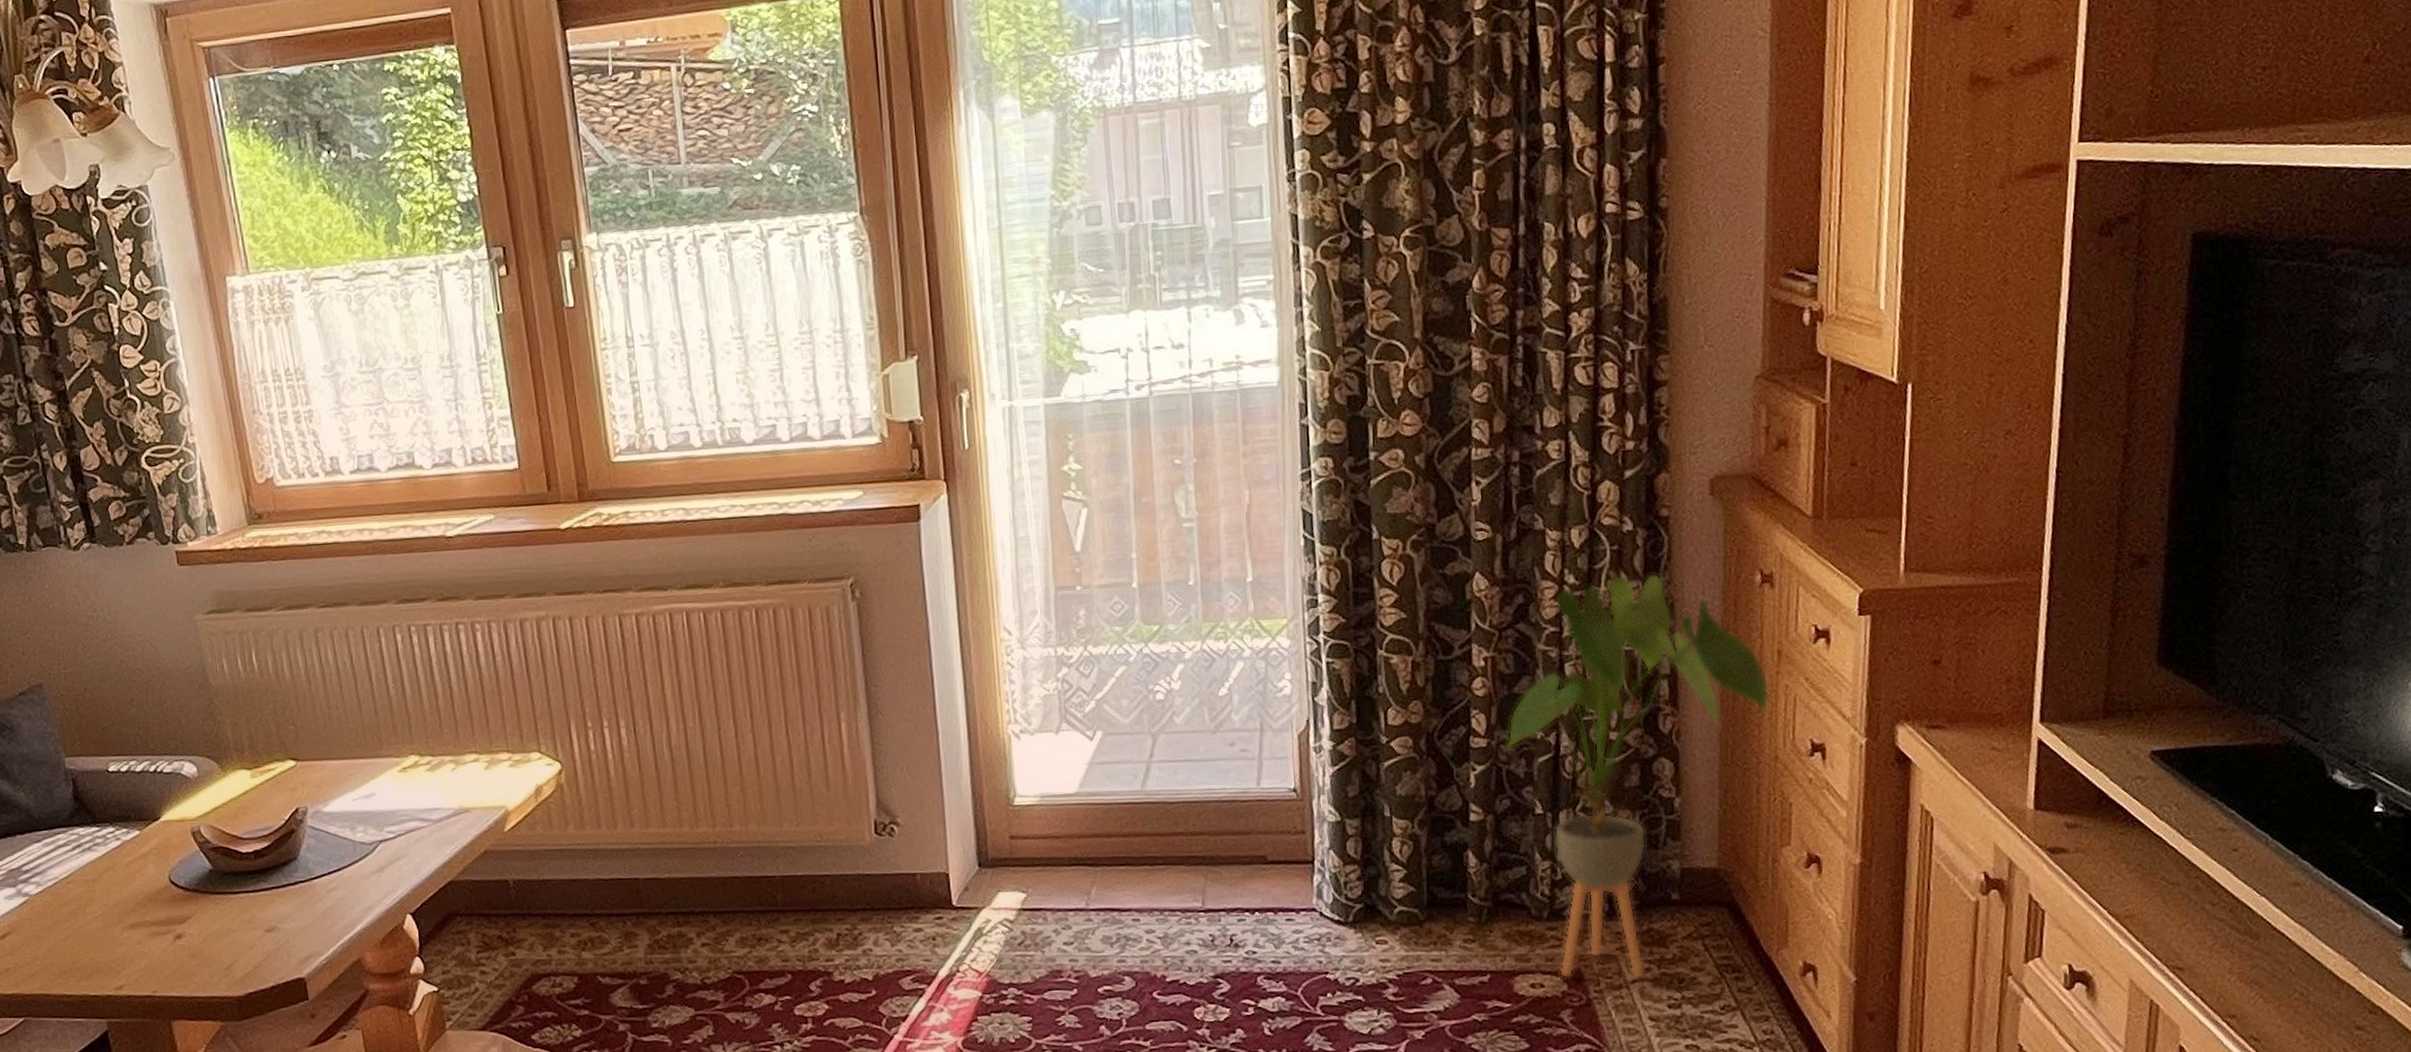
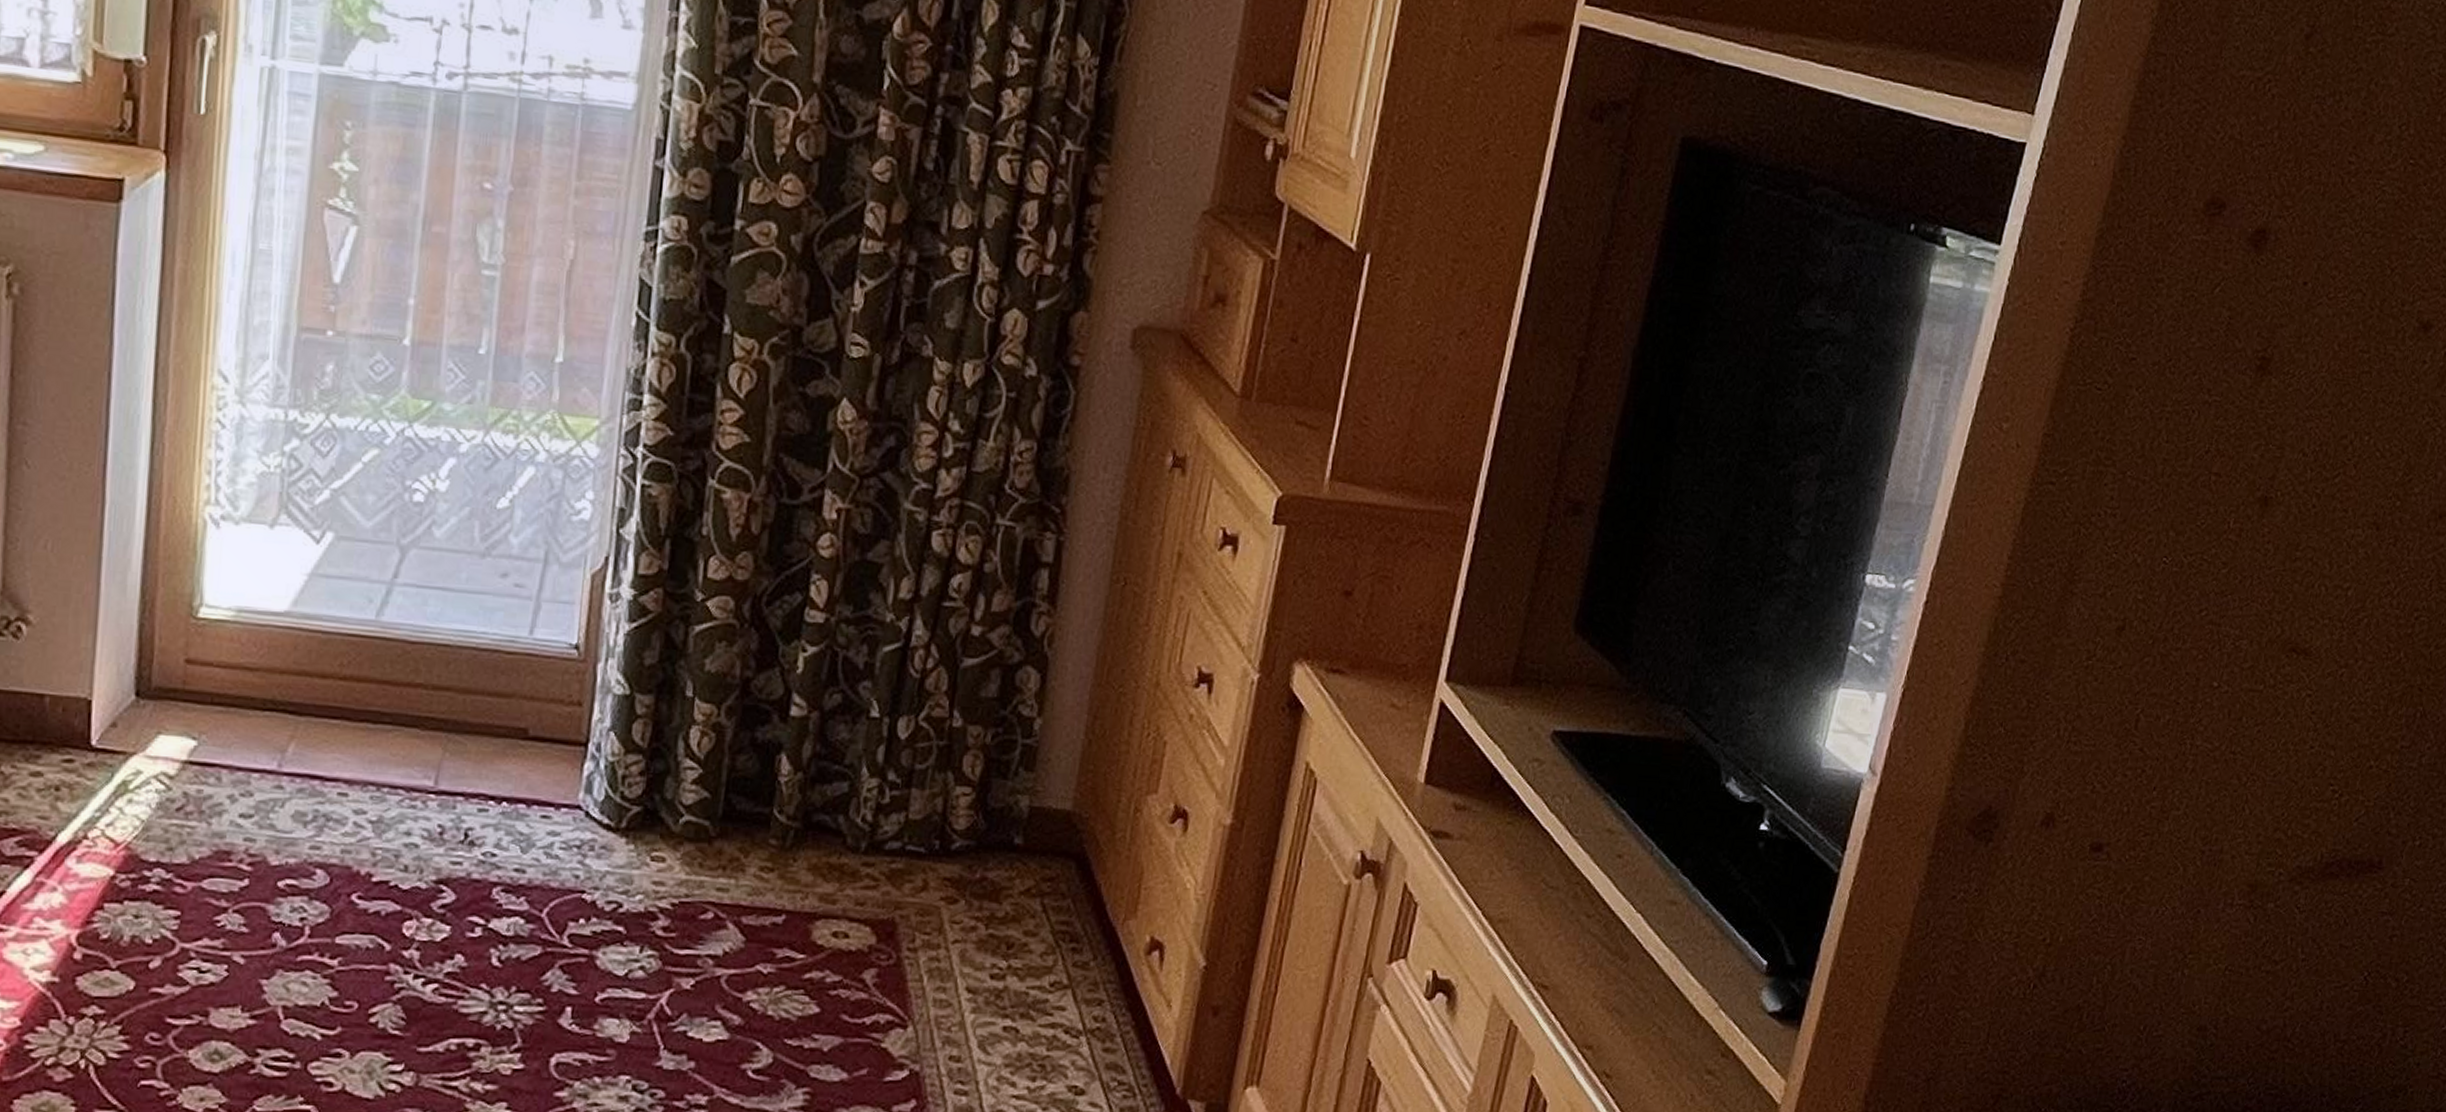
house plant: present [1505,572,1770,979] -> none [846,431,1163,939]

